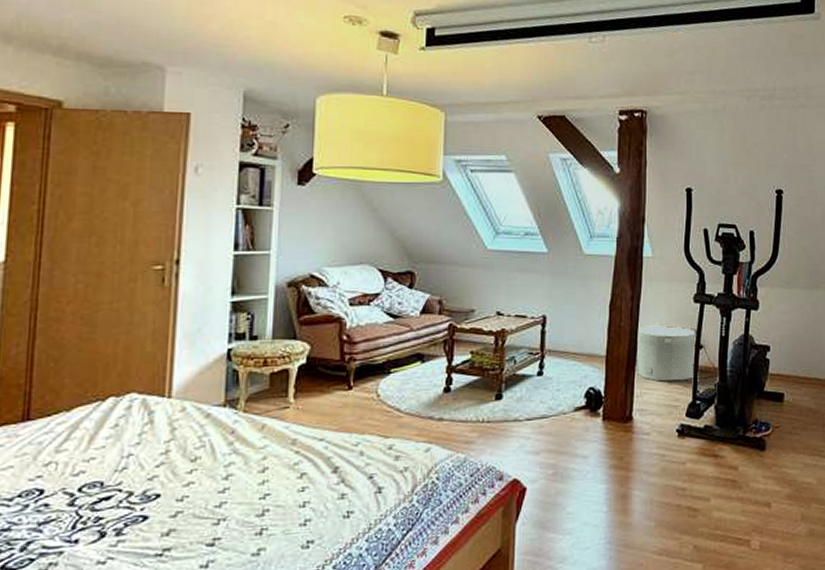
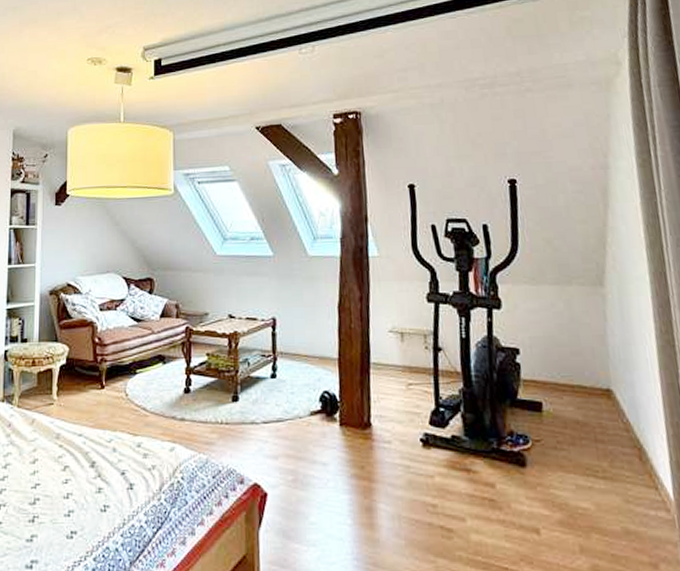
trash can: present [636,325,696,382] -> none [370,326,434,386]

